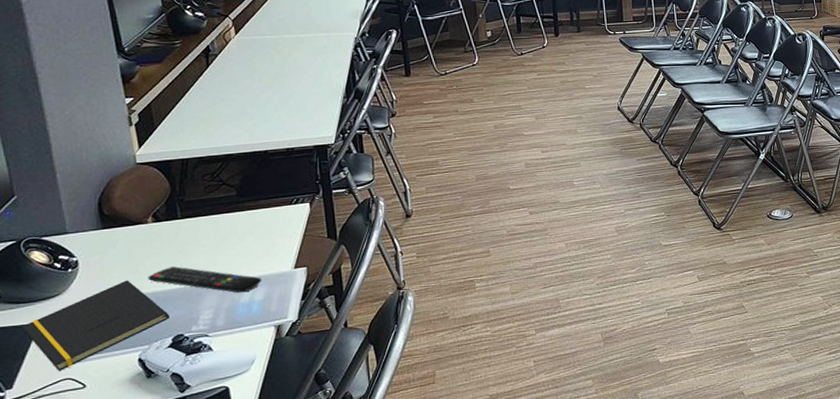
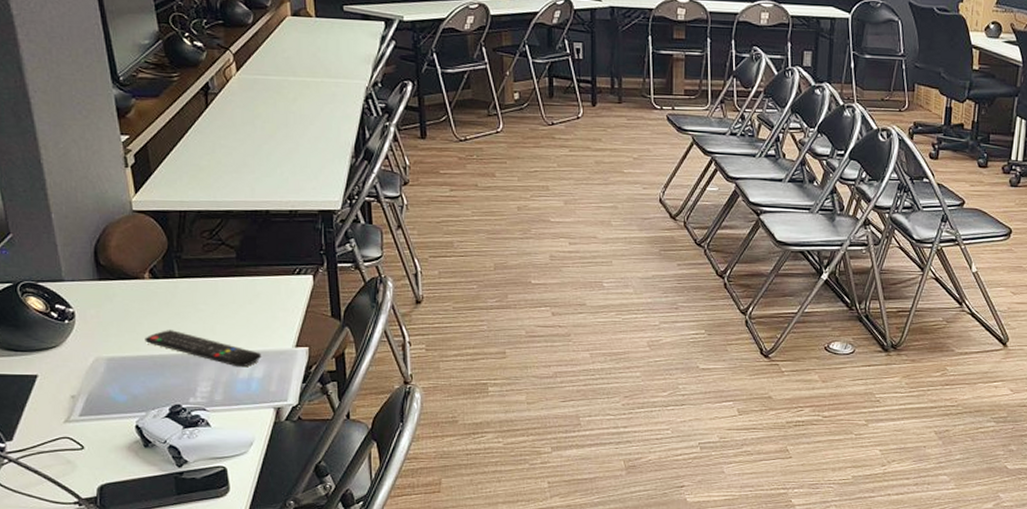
notepad: present [21,280,169,371] -> none [20,339,167,428]

